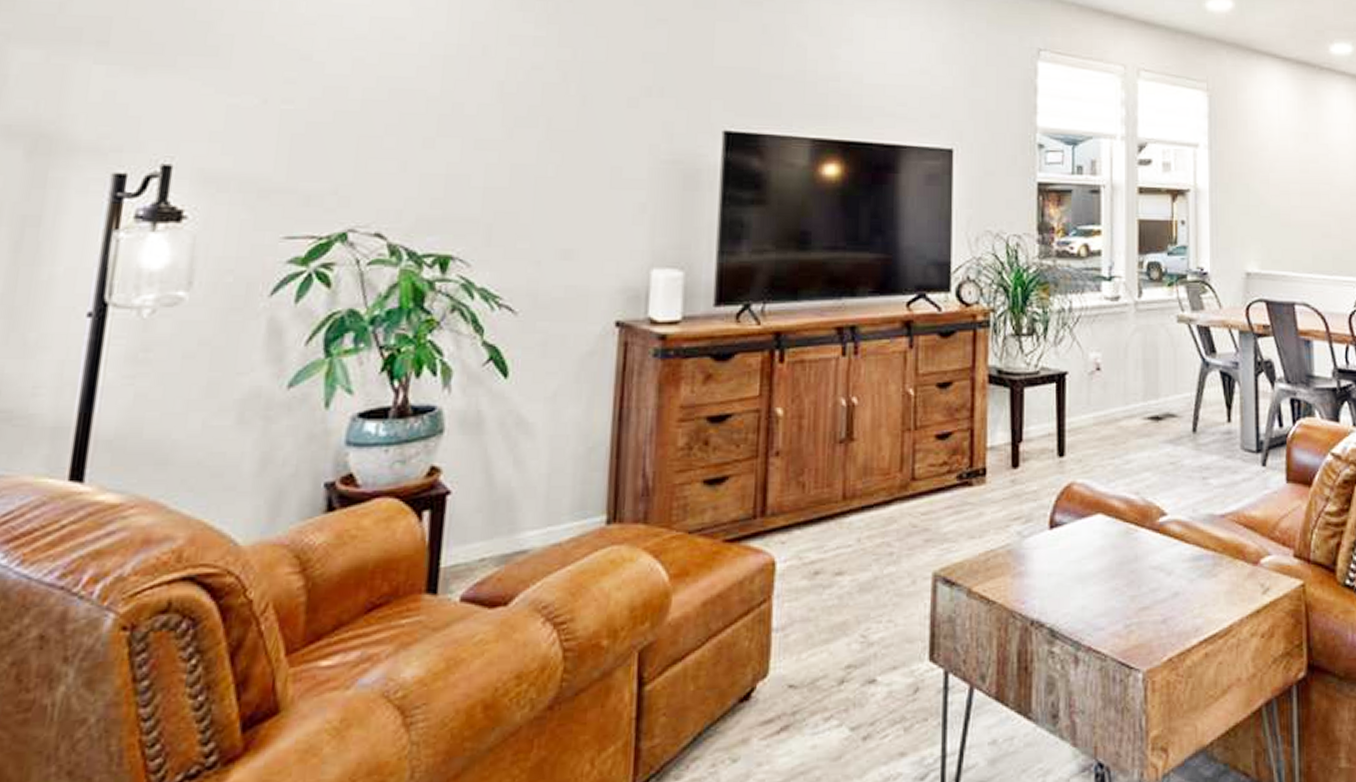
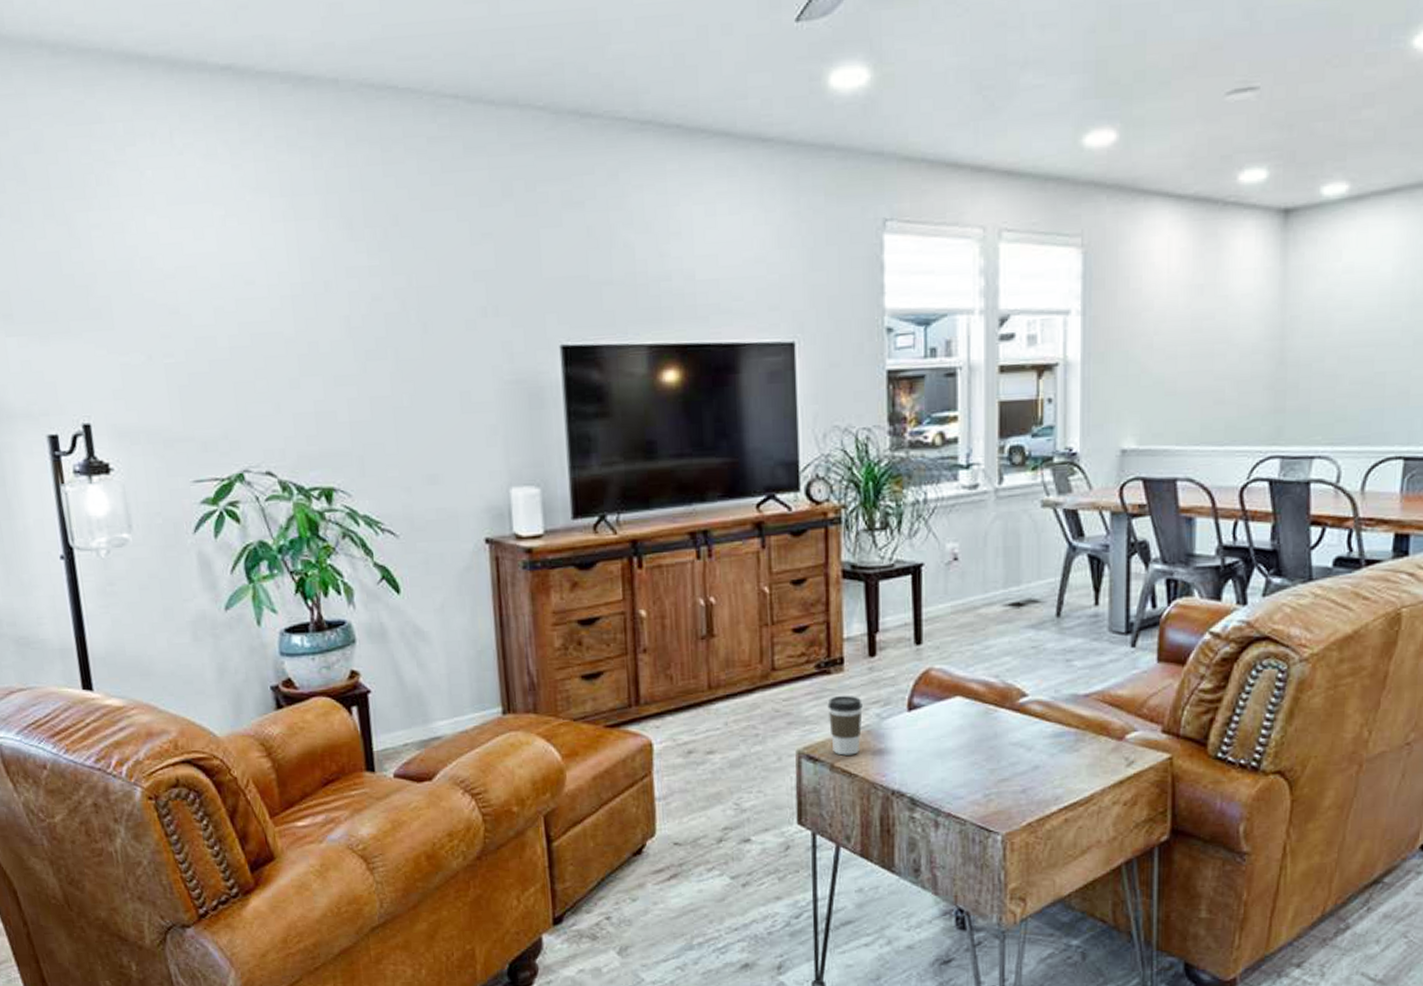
coffee cup: none [967,509,1004,579] -> present [827,695,863,756]

